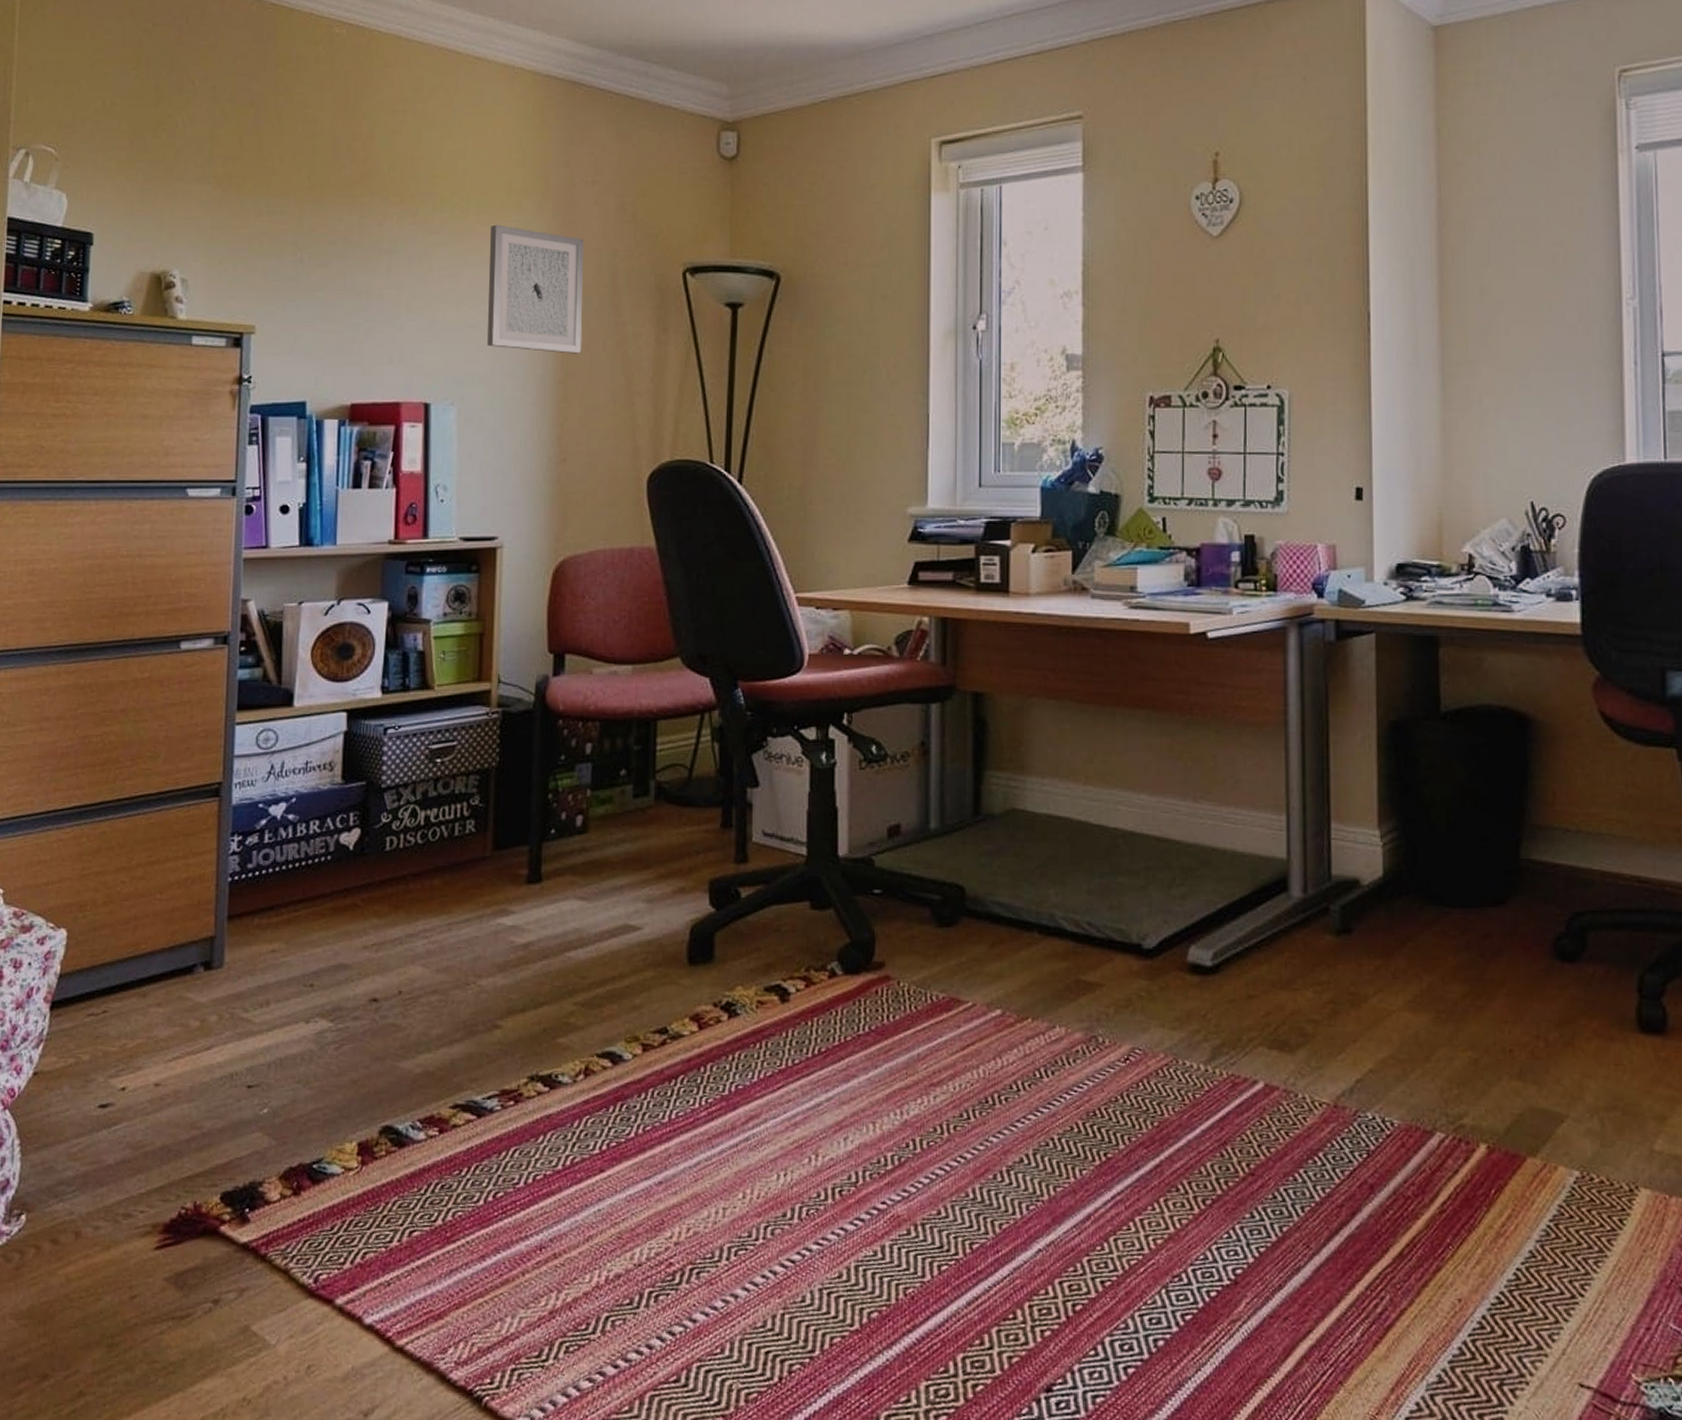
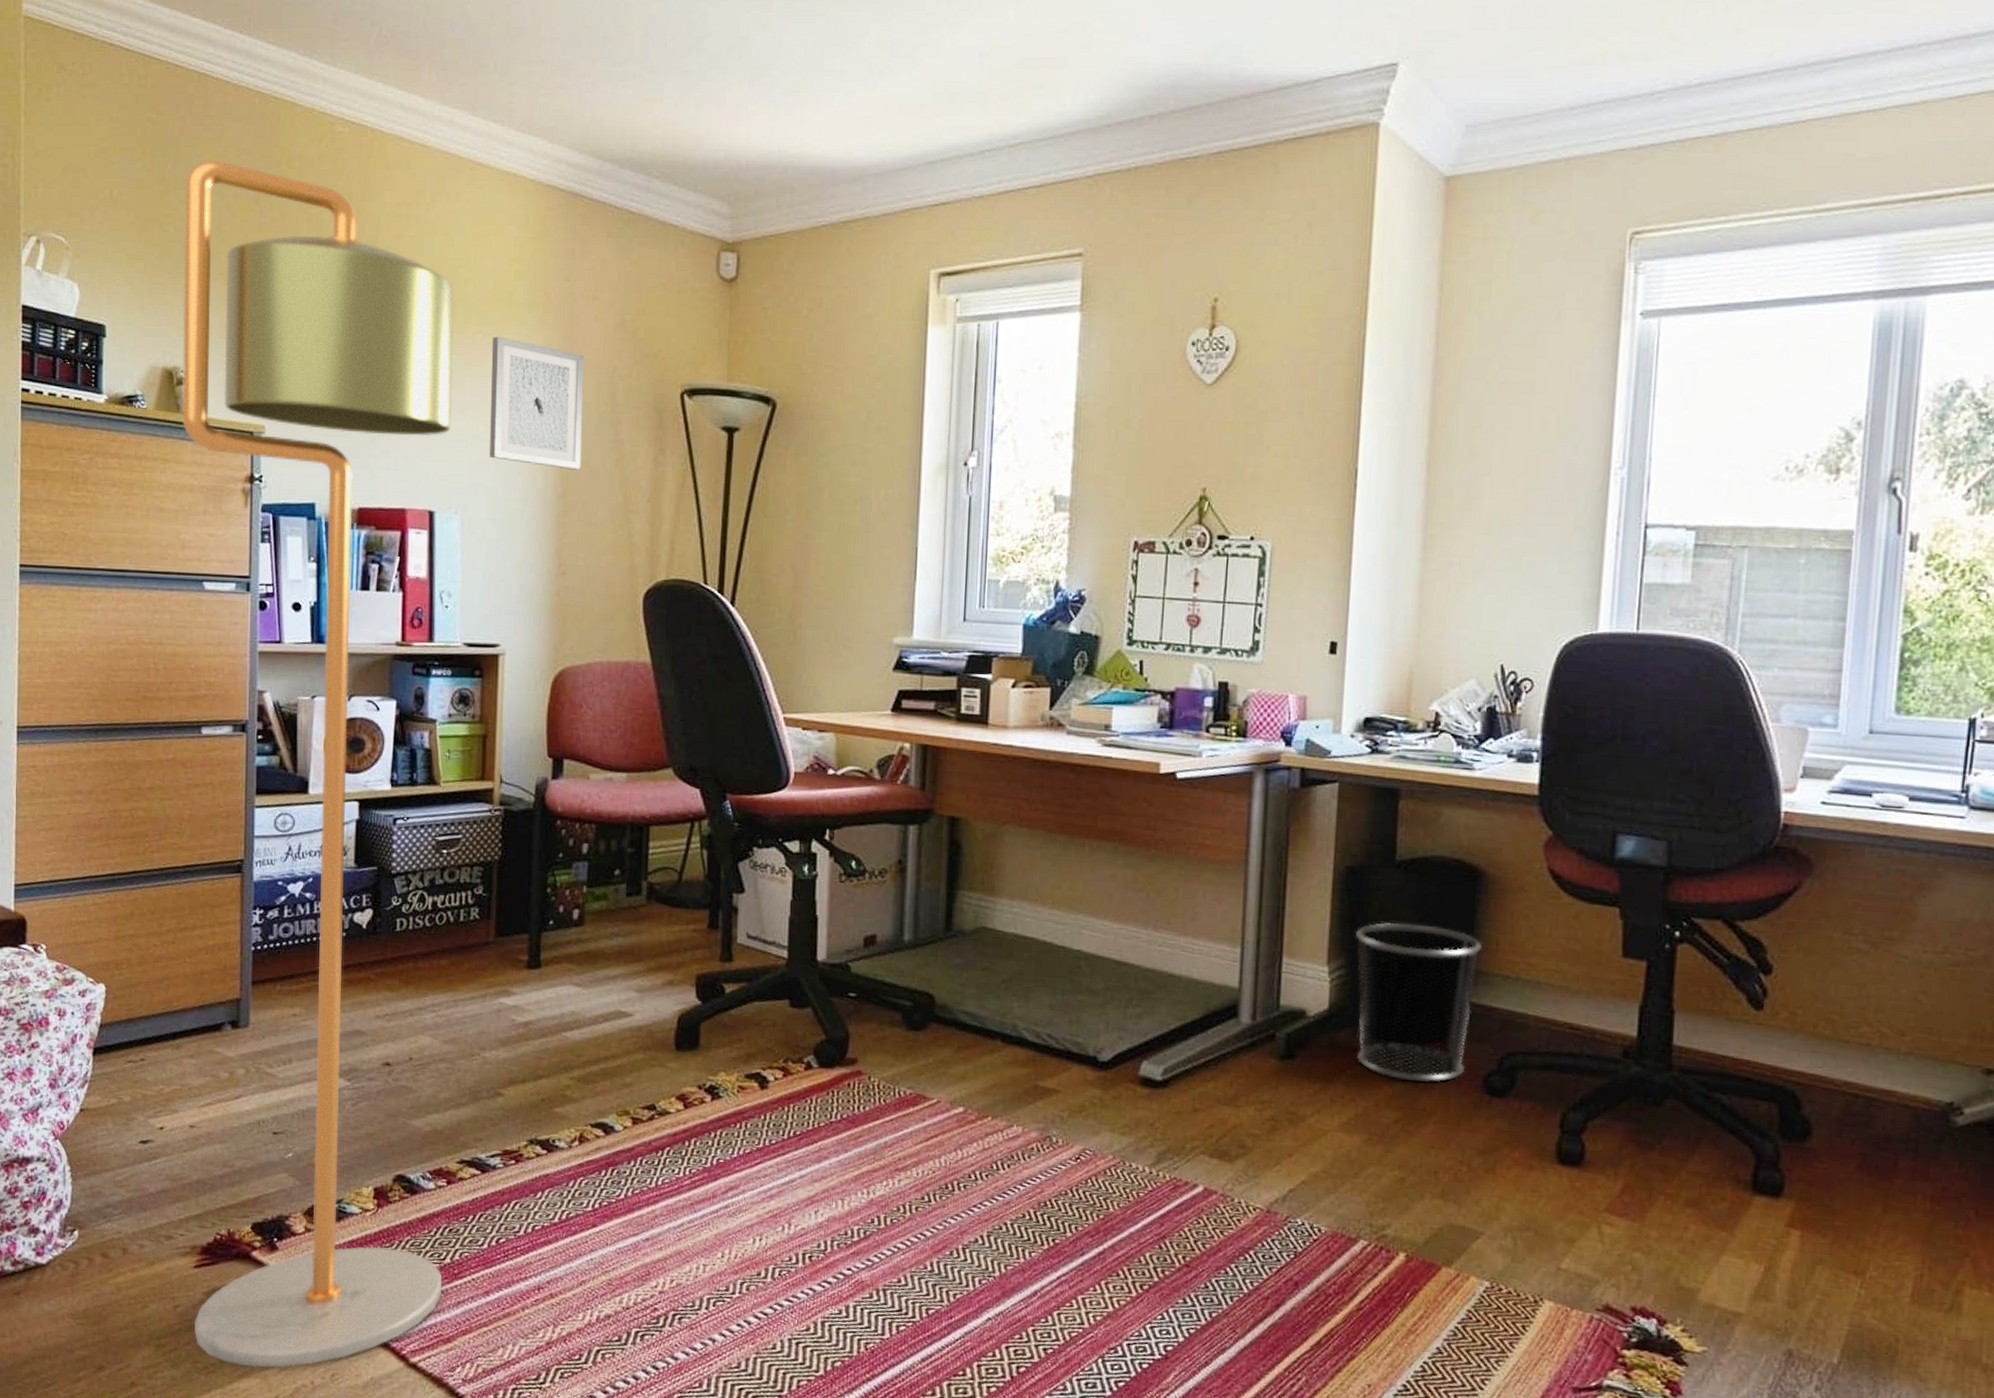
floor lamp: none [153,66,452,1365] -> present [182,159,454,1368]
waste bin: none [1406,778,1539,951] -> present [1356,923,1483,1083]

